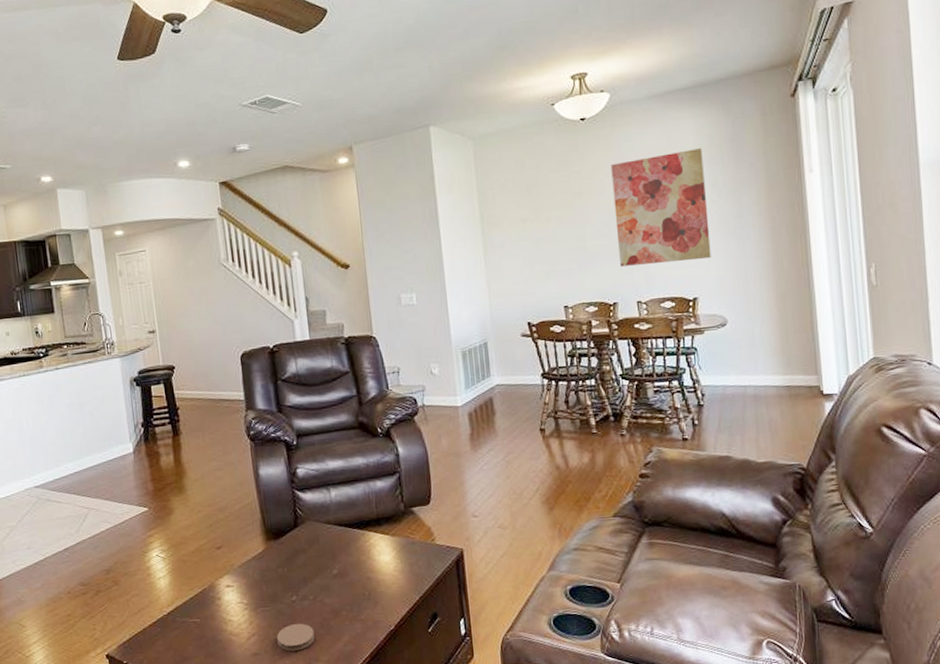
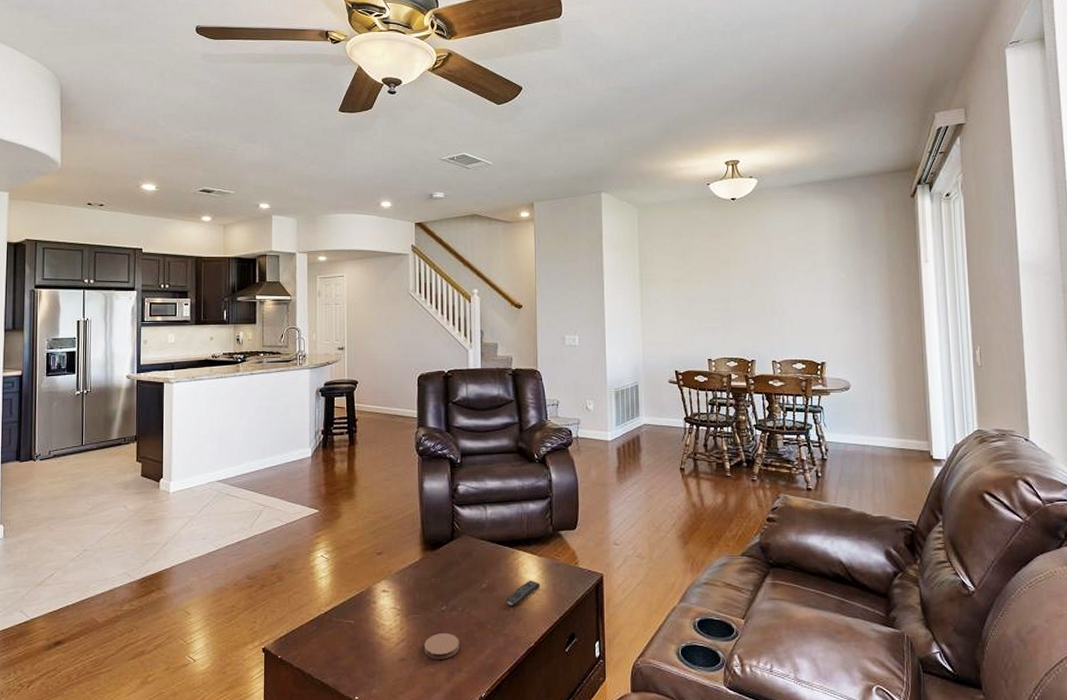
remote control: none [361,561,396,591] -> present [507,580,540,607]
wall art: present [611,148,711,267] -> none [755,233,839,329]

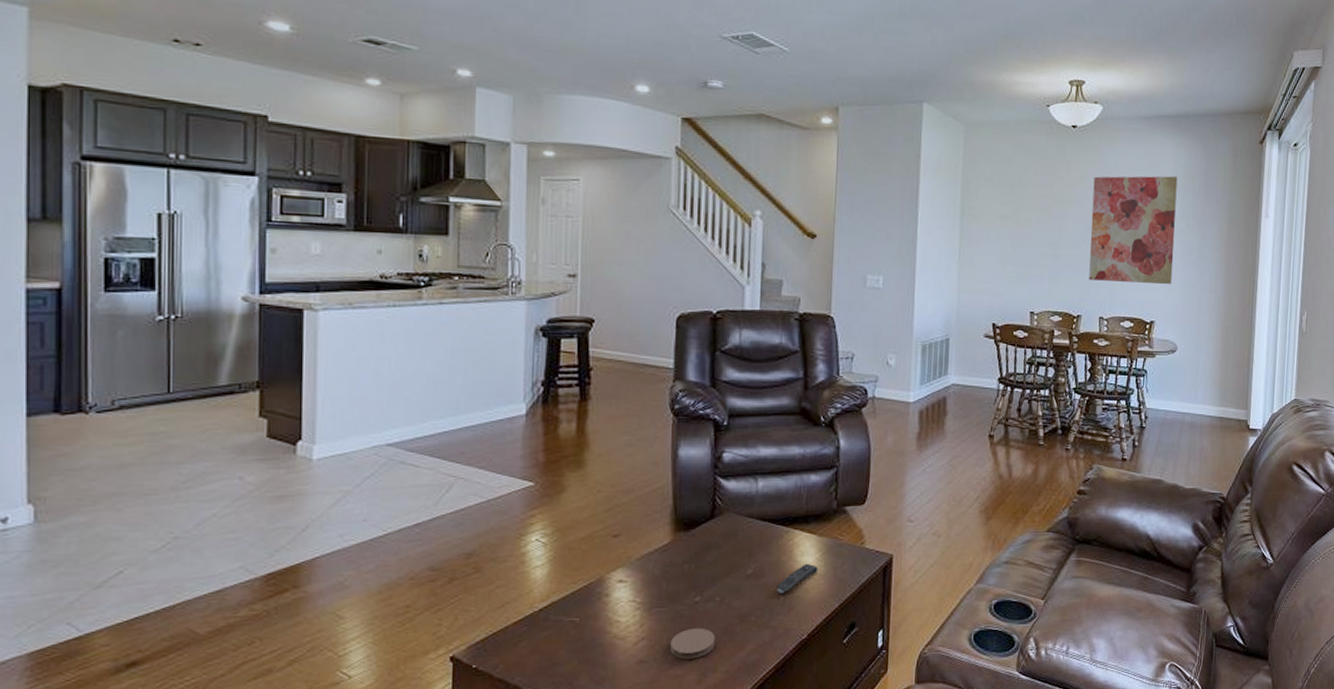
wall art: none [755,233,839,329] -> present [1089,176,1178,285]

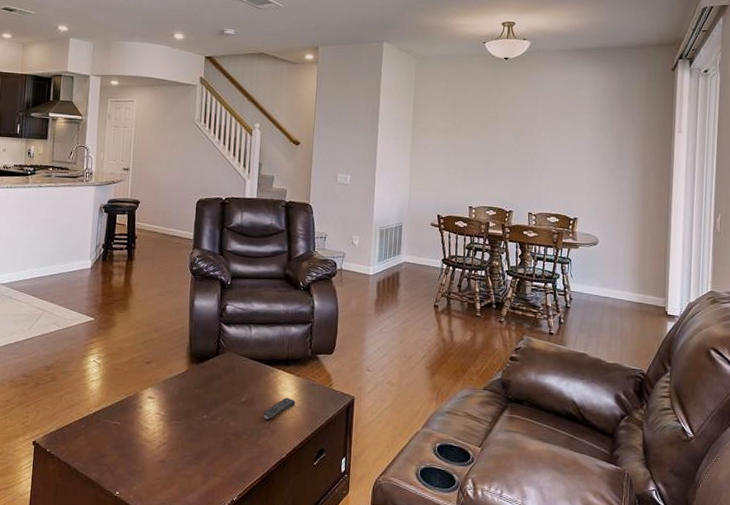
coaster: present [670,627,715,659] -> none [183,439,217,464]
wall art: present [1089,176,1178,285] -> none [519,97,597,188]

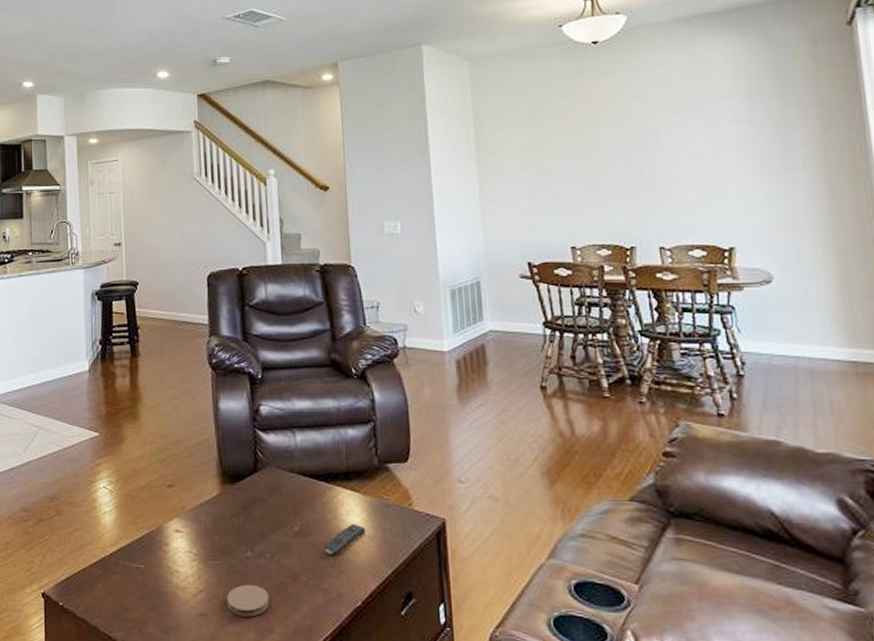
coaster: none [183,439,217,464] -> present [227,584,269,617]

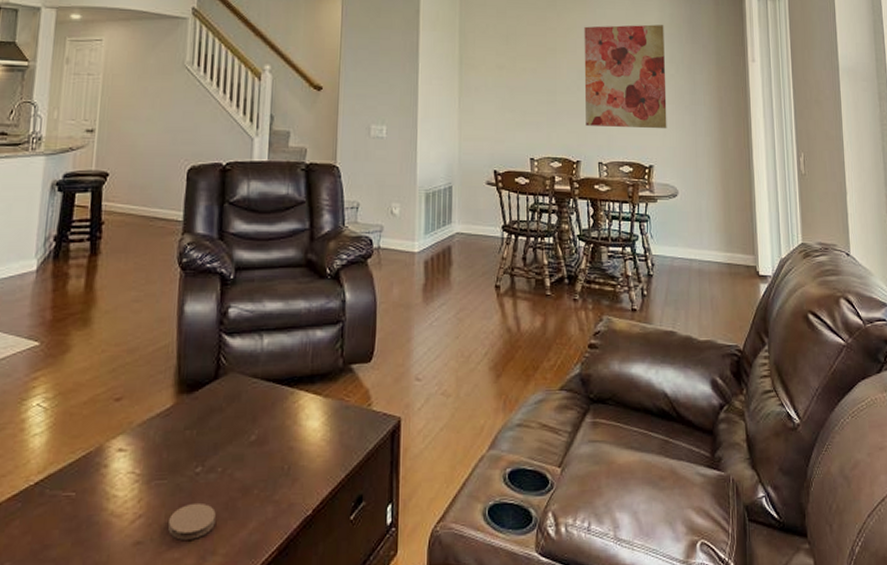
remote control: present [325,523,366,556] -> none [281,428,324,464]
wall art: none [628,78,751,206] -> present [584,24,667,129]

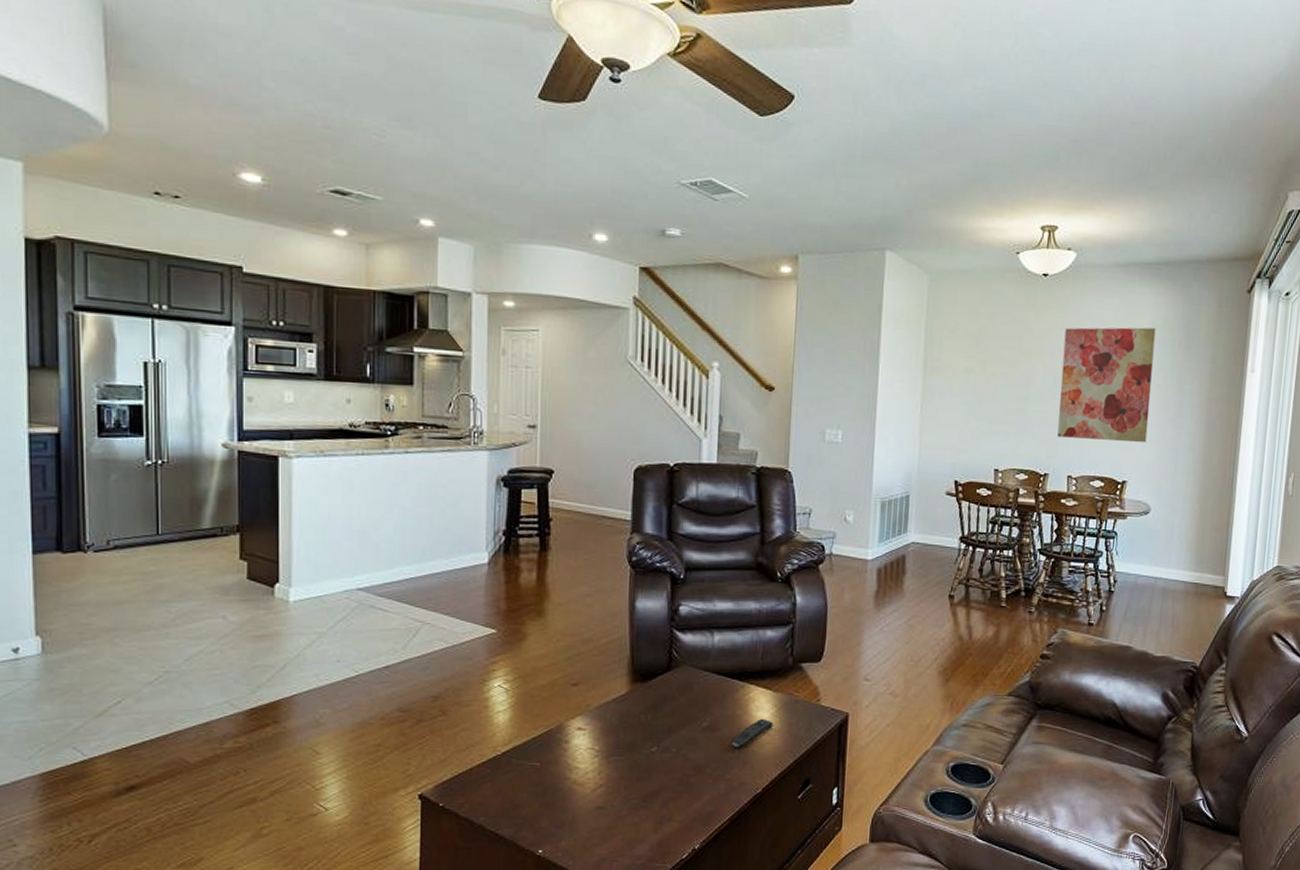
coaster: present [168,502,216,540] -> none [628,777,671,807]
remote control: none [281,428,324,464] -> present [732,718,773,748]

